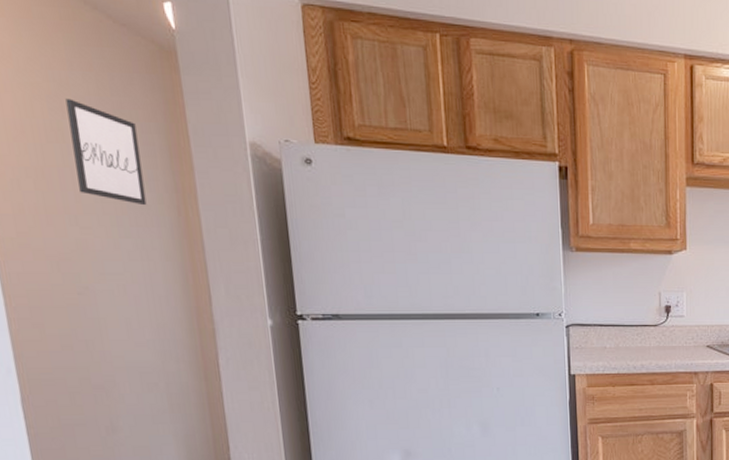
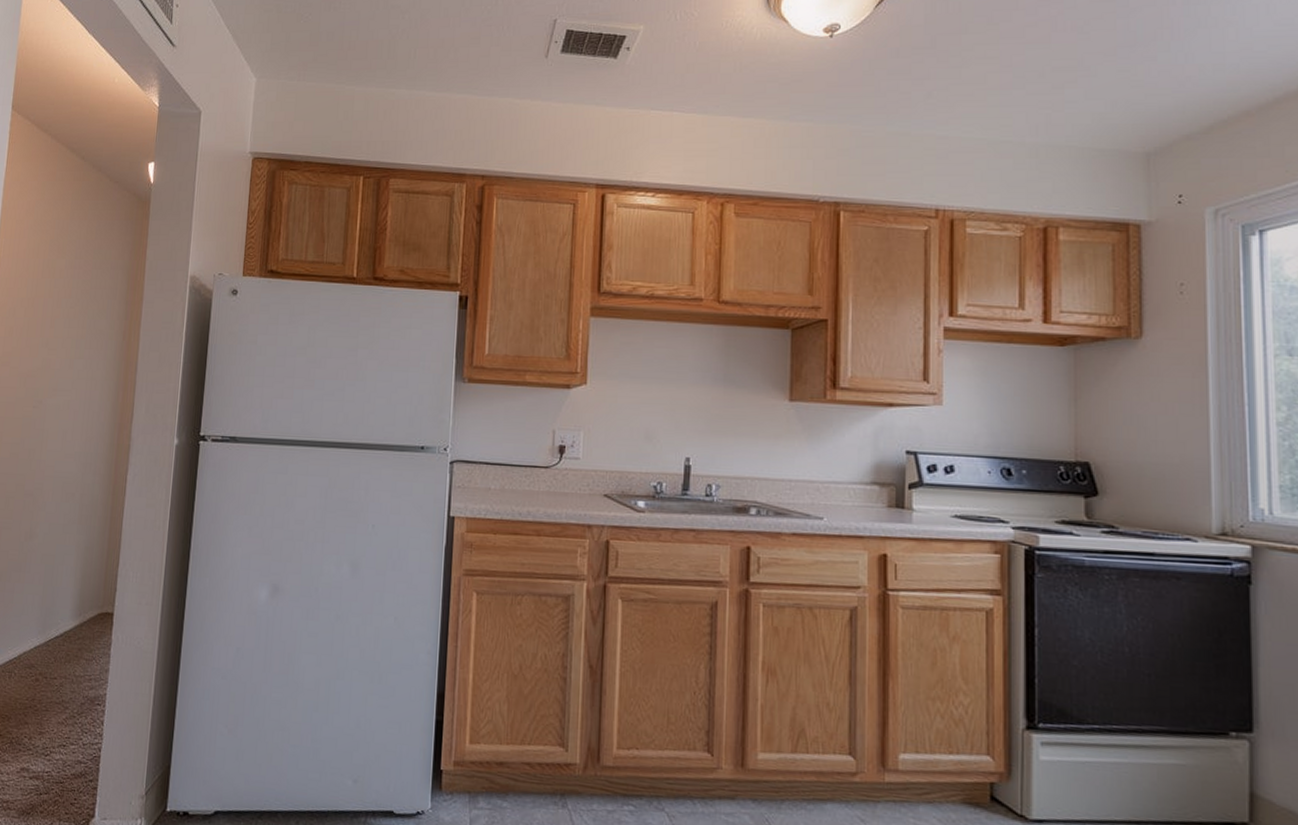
wall art: present [65,98,147,206] -> none [55,242,108,331]

